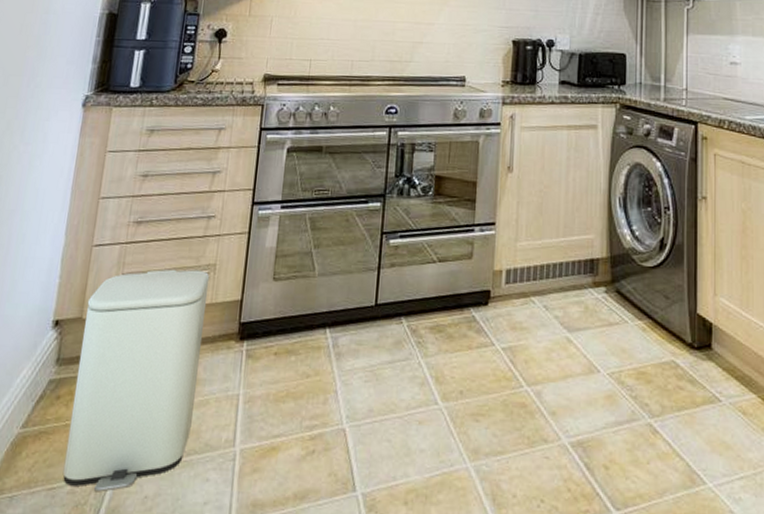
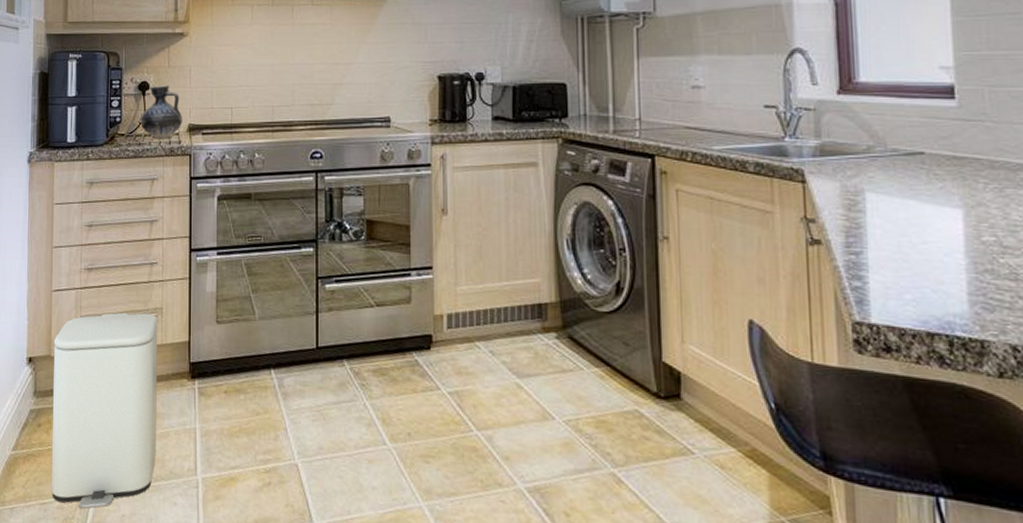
ceramic jug: none [213,33,259,87] -> present [140,85,183,138]

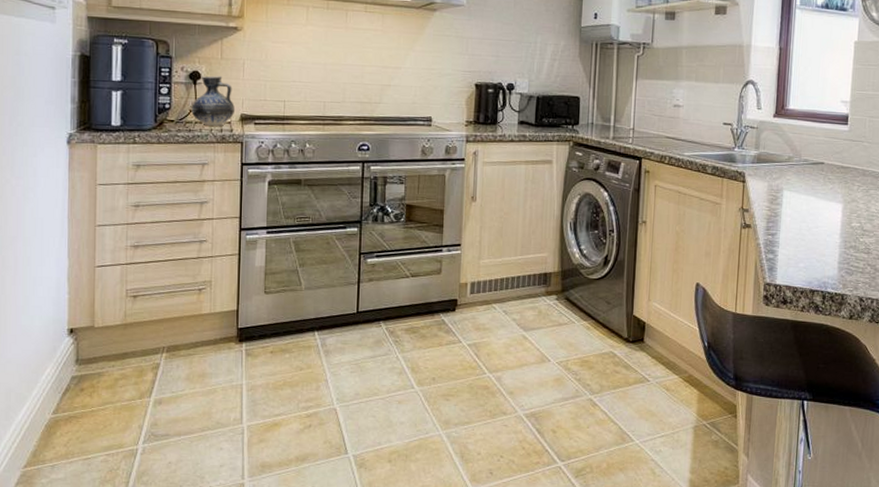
pedal bin: present [51,312,158,510] -> none [95,285,207,460]

